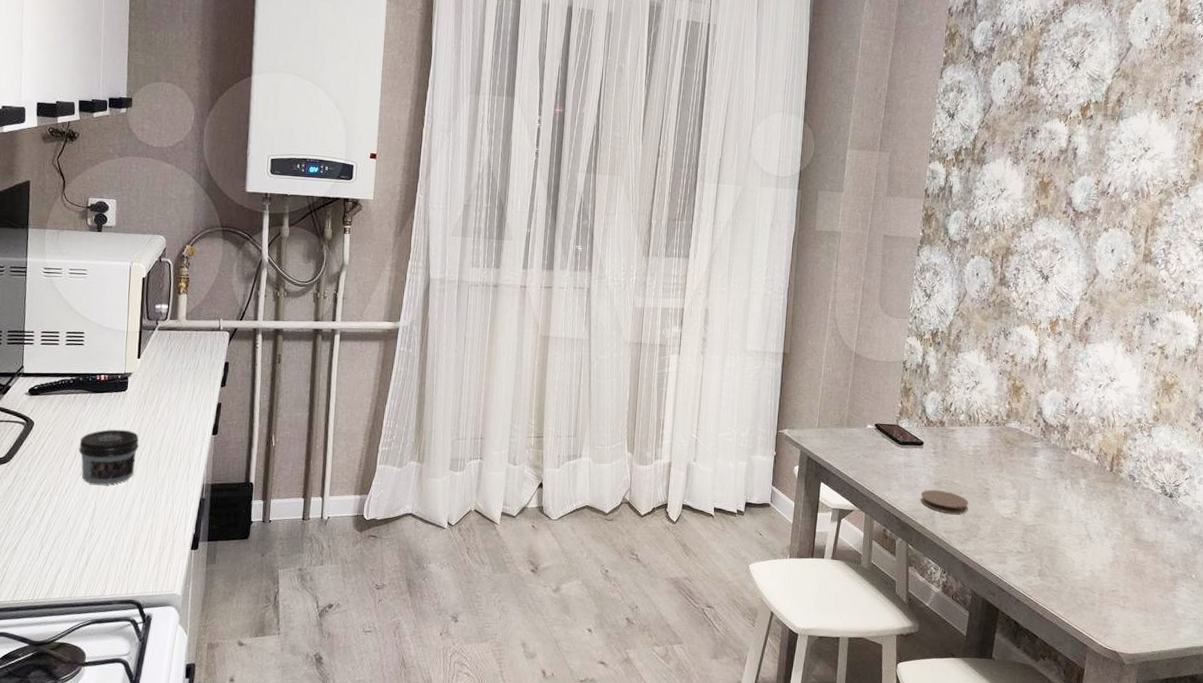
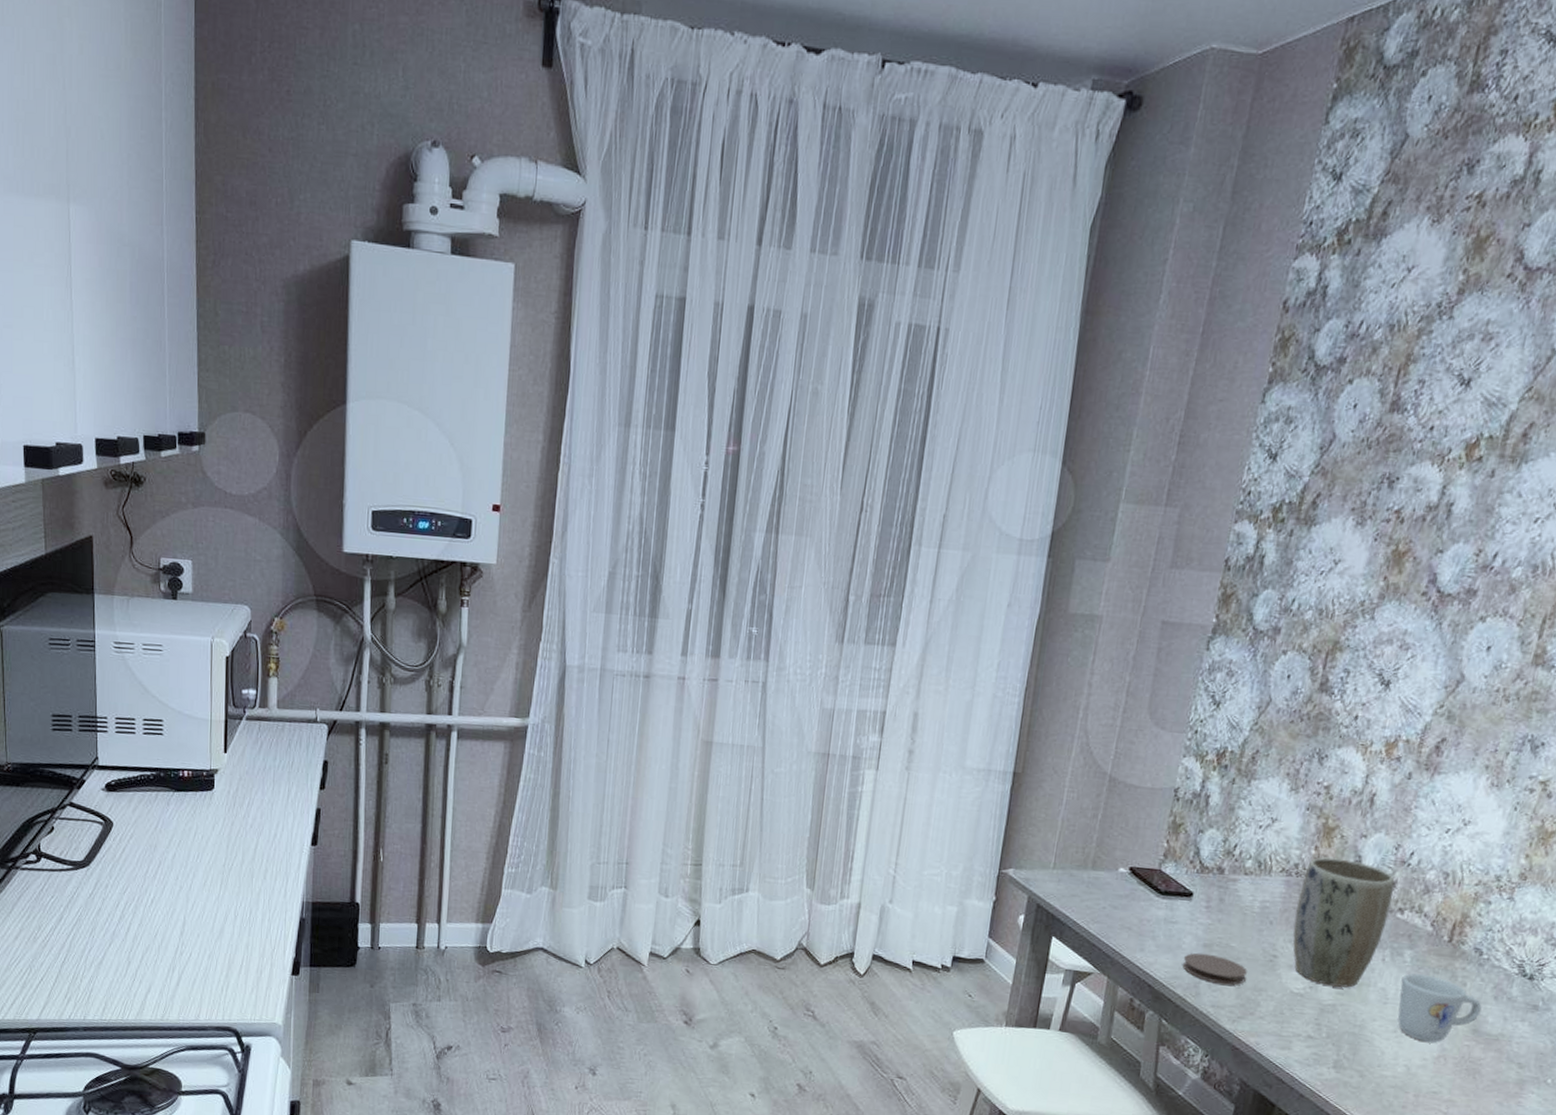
jar: present [78,429,139,485] -> none [163,834,230,897]
plant pot: none [999,410,1067,511] -> present [1293,857,1395,988]
mug: none [1080,497,1139,551] -> present [1397,973,1482,1043]

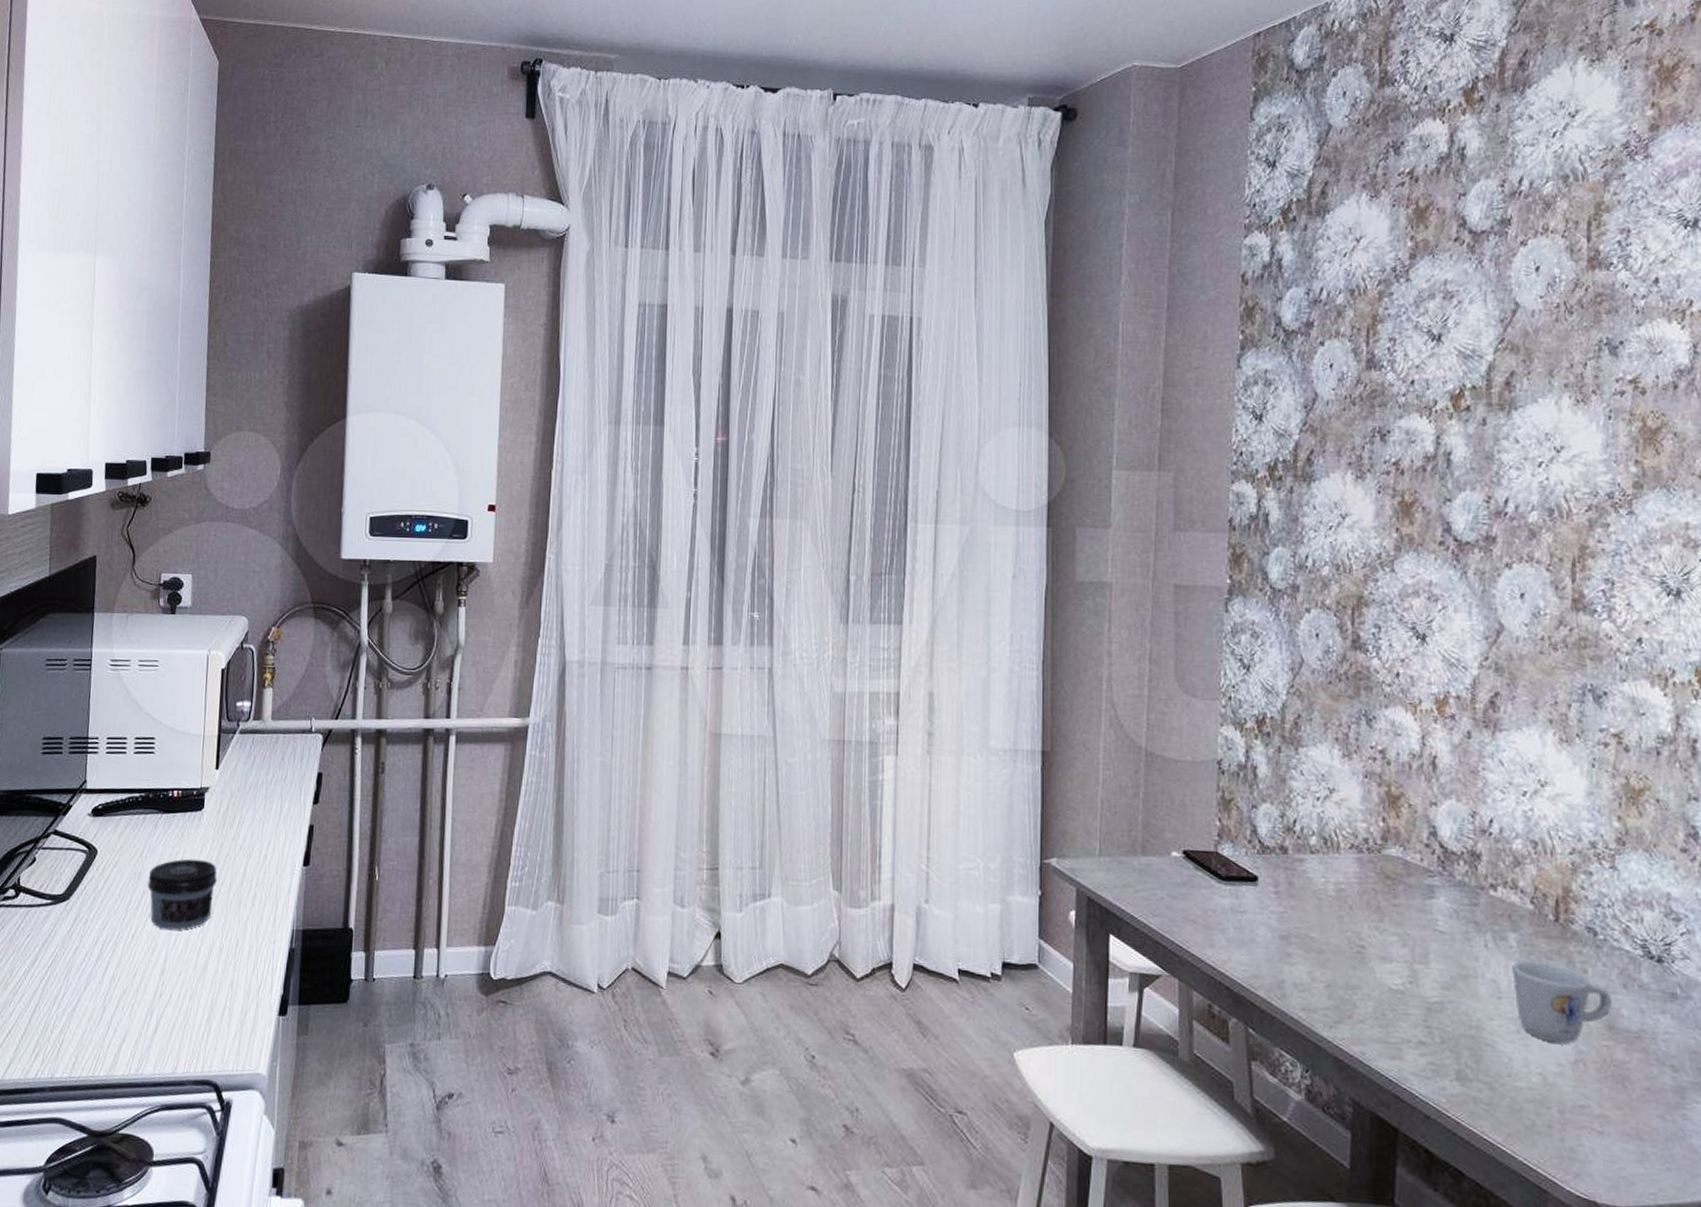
jar: none [163,834,230,897] -> present [147,858,217,930]
coaster: present [1182,952,1247,985] -> none [1260,946,1335,984]
plant pot: present [1293,857,1395,988] -> none [1376,829,1480,981]

